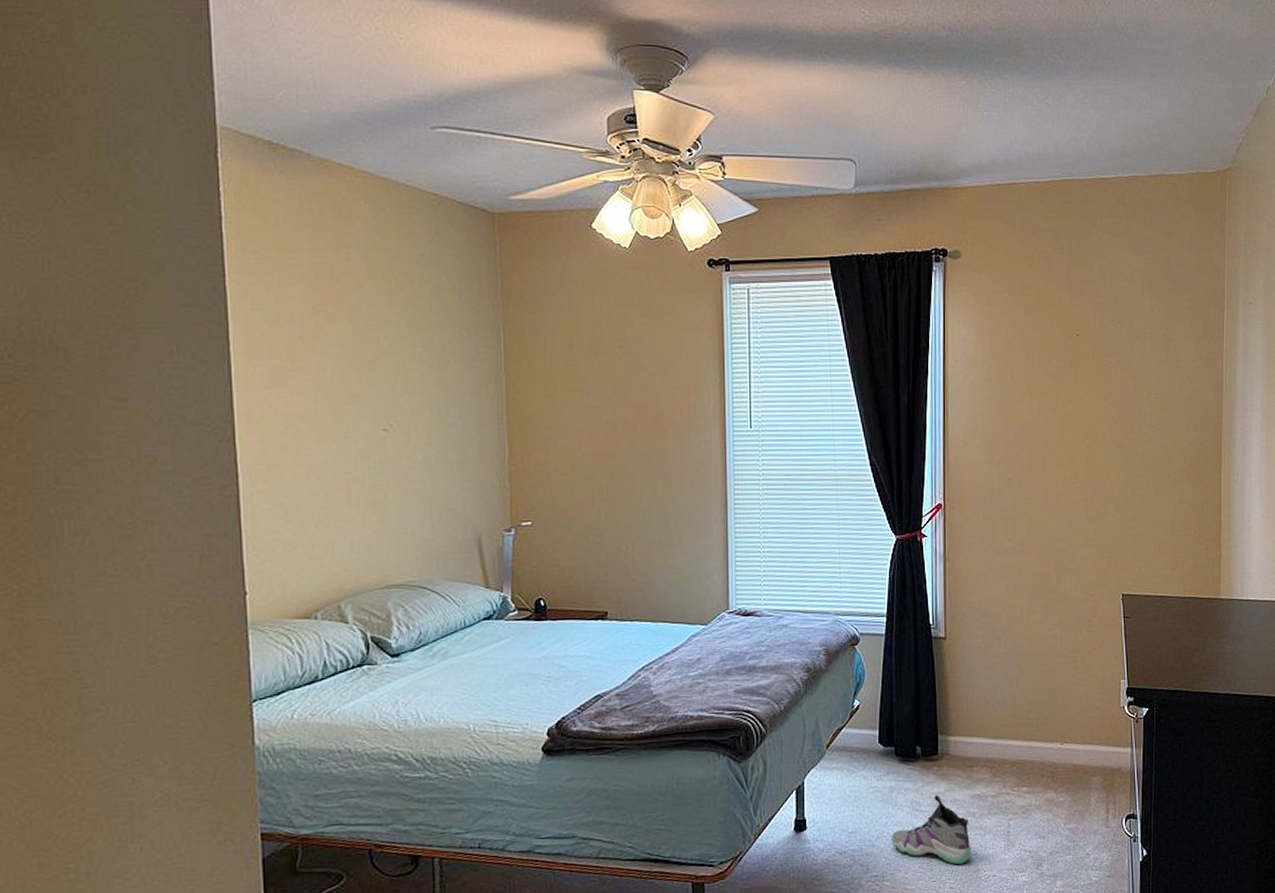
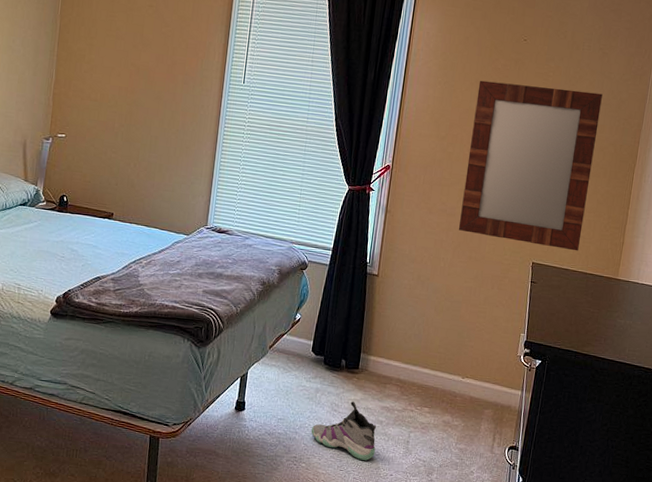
home mirror: none [1031,386,1174,574] -> present [459,80,603,251]

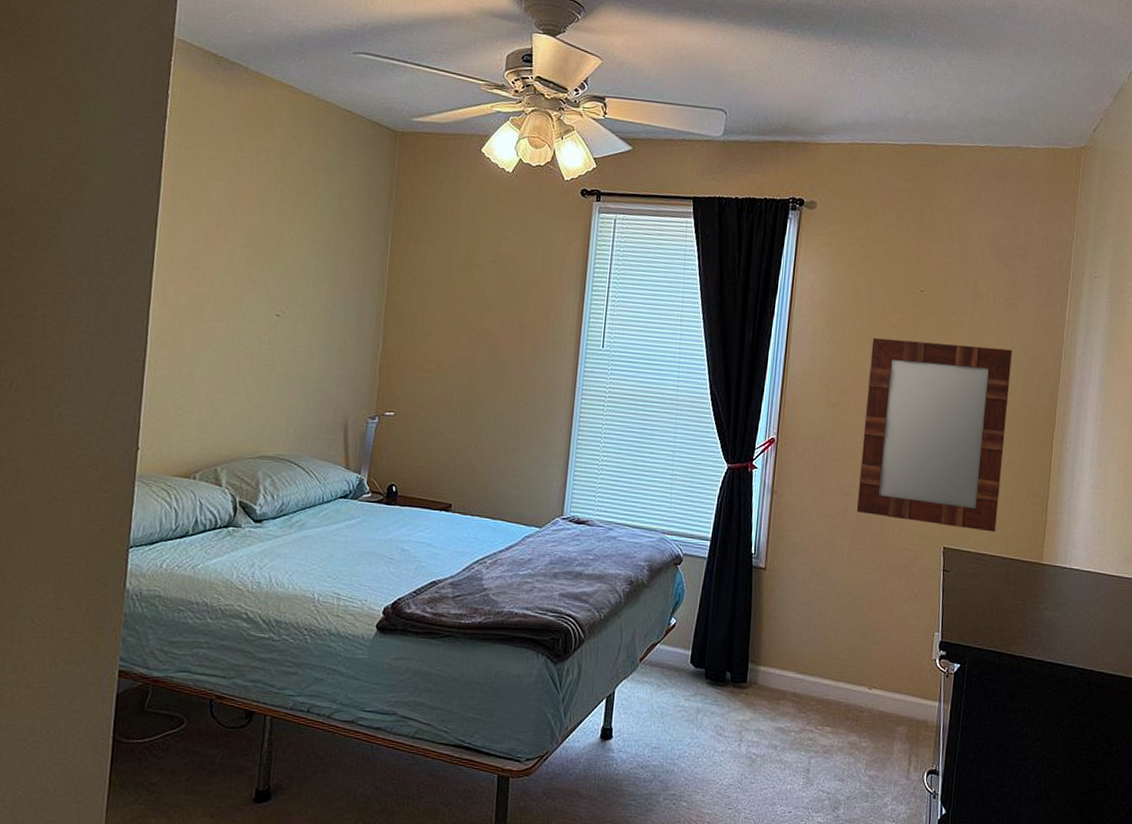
sneaker: present [311,401,376,461] -> none [692,723,770,795]

